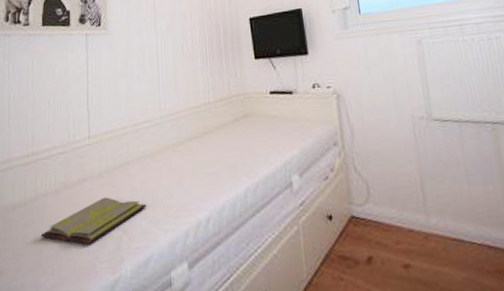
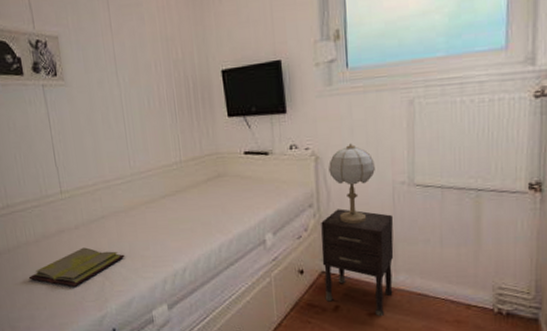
nightstand: none [346,146,427,268] -> present [321,208,394,316]
table lamp: none [350,81,394,163] -> present [329,143,375,225]

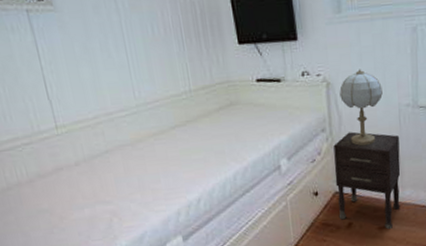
diary: present [28,247,125,287] -> none [23,184,134,227]

